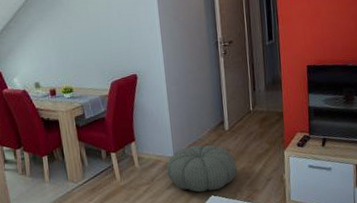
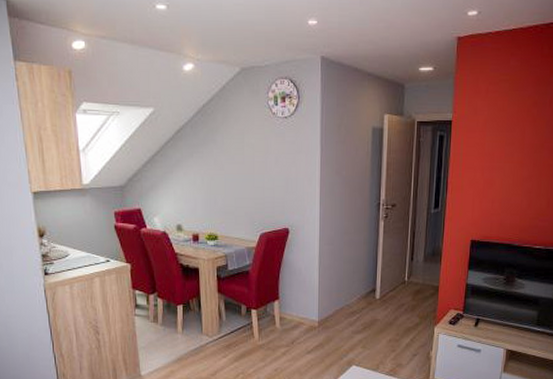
pouf: present [166,145,237,192] -> none [308,312,383,361]

